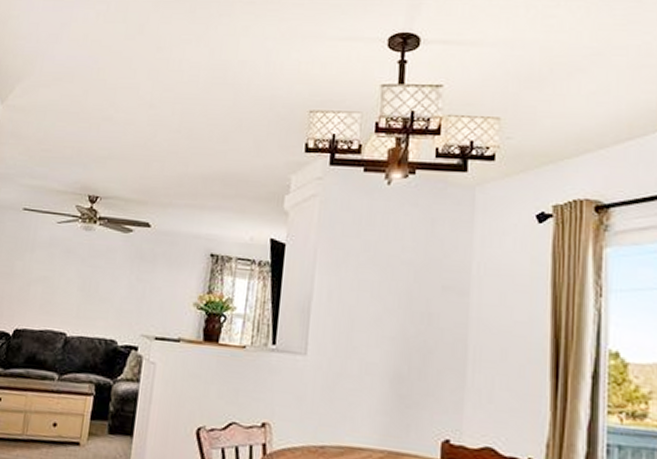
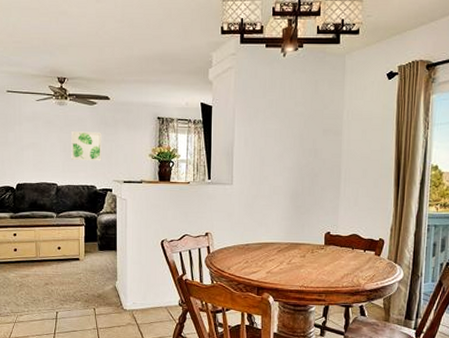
wall art: none [90,265,135,308] -> present [71,131,102,161]

